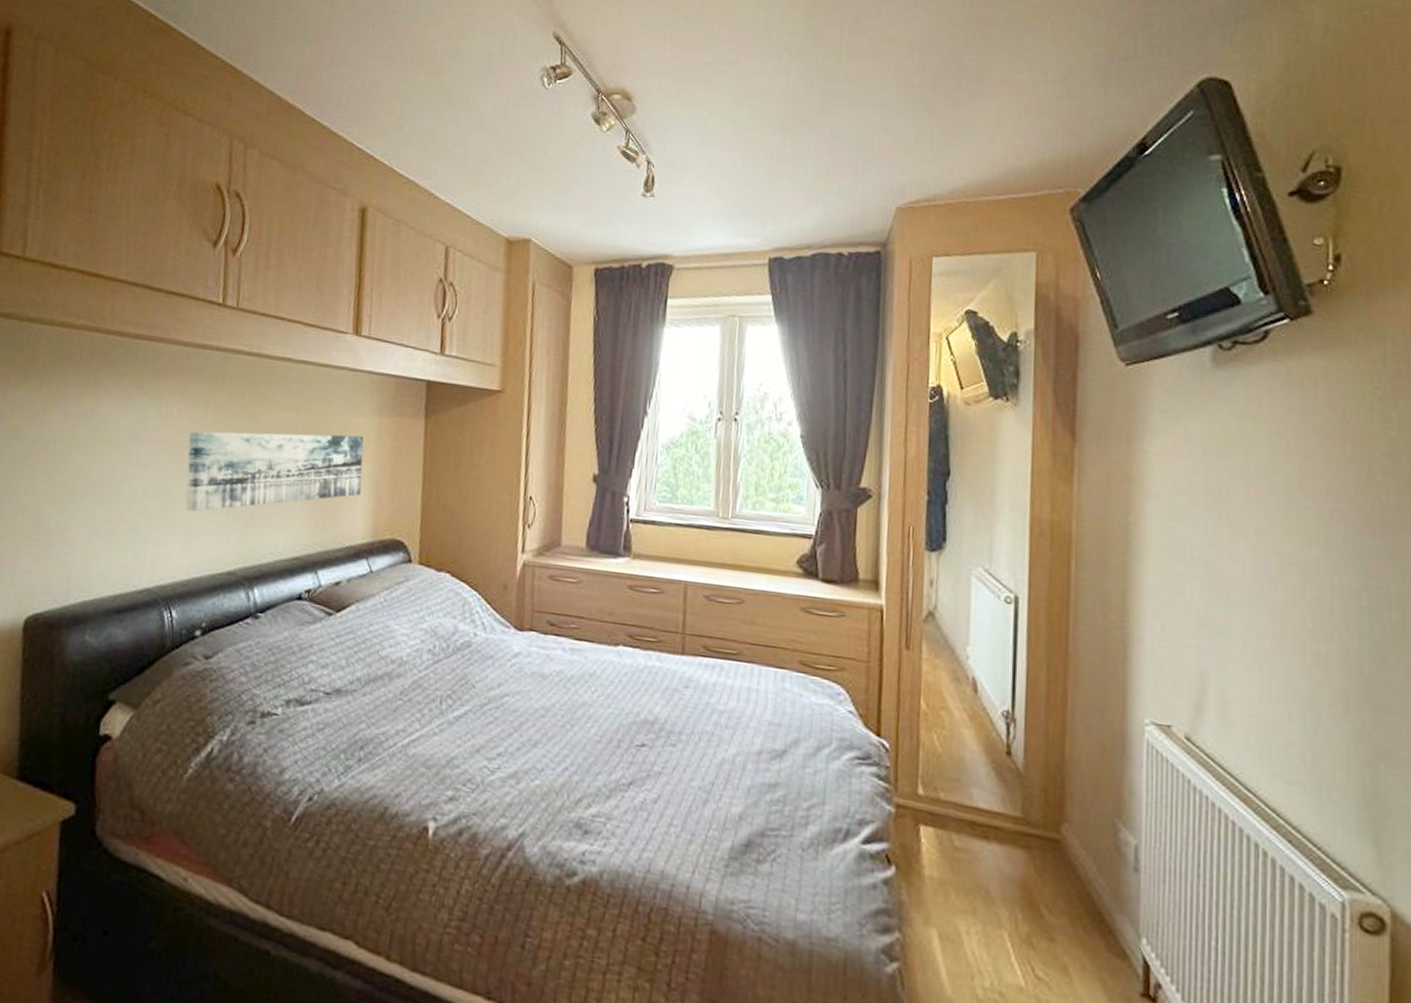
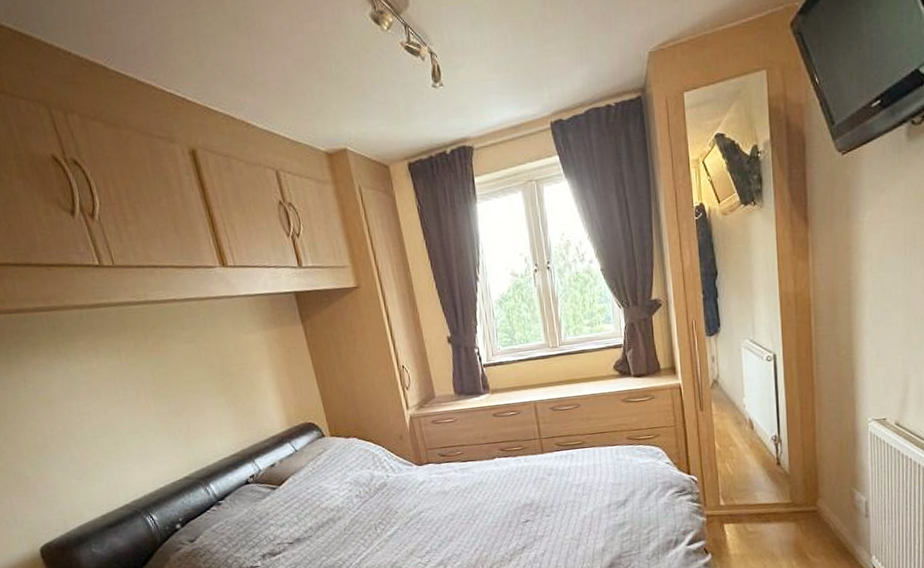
wall art: present [185,431,364,512] -> none [113,349,269,441]

